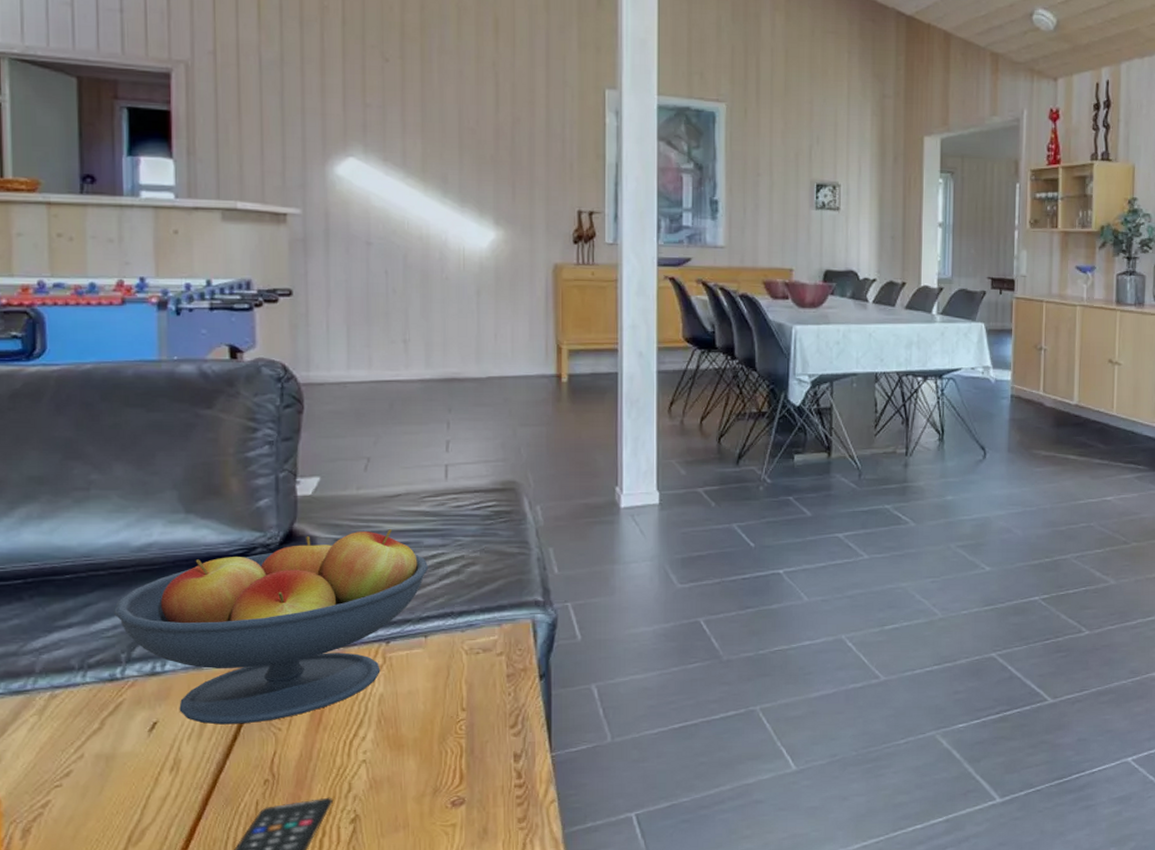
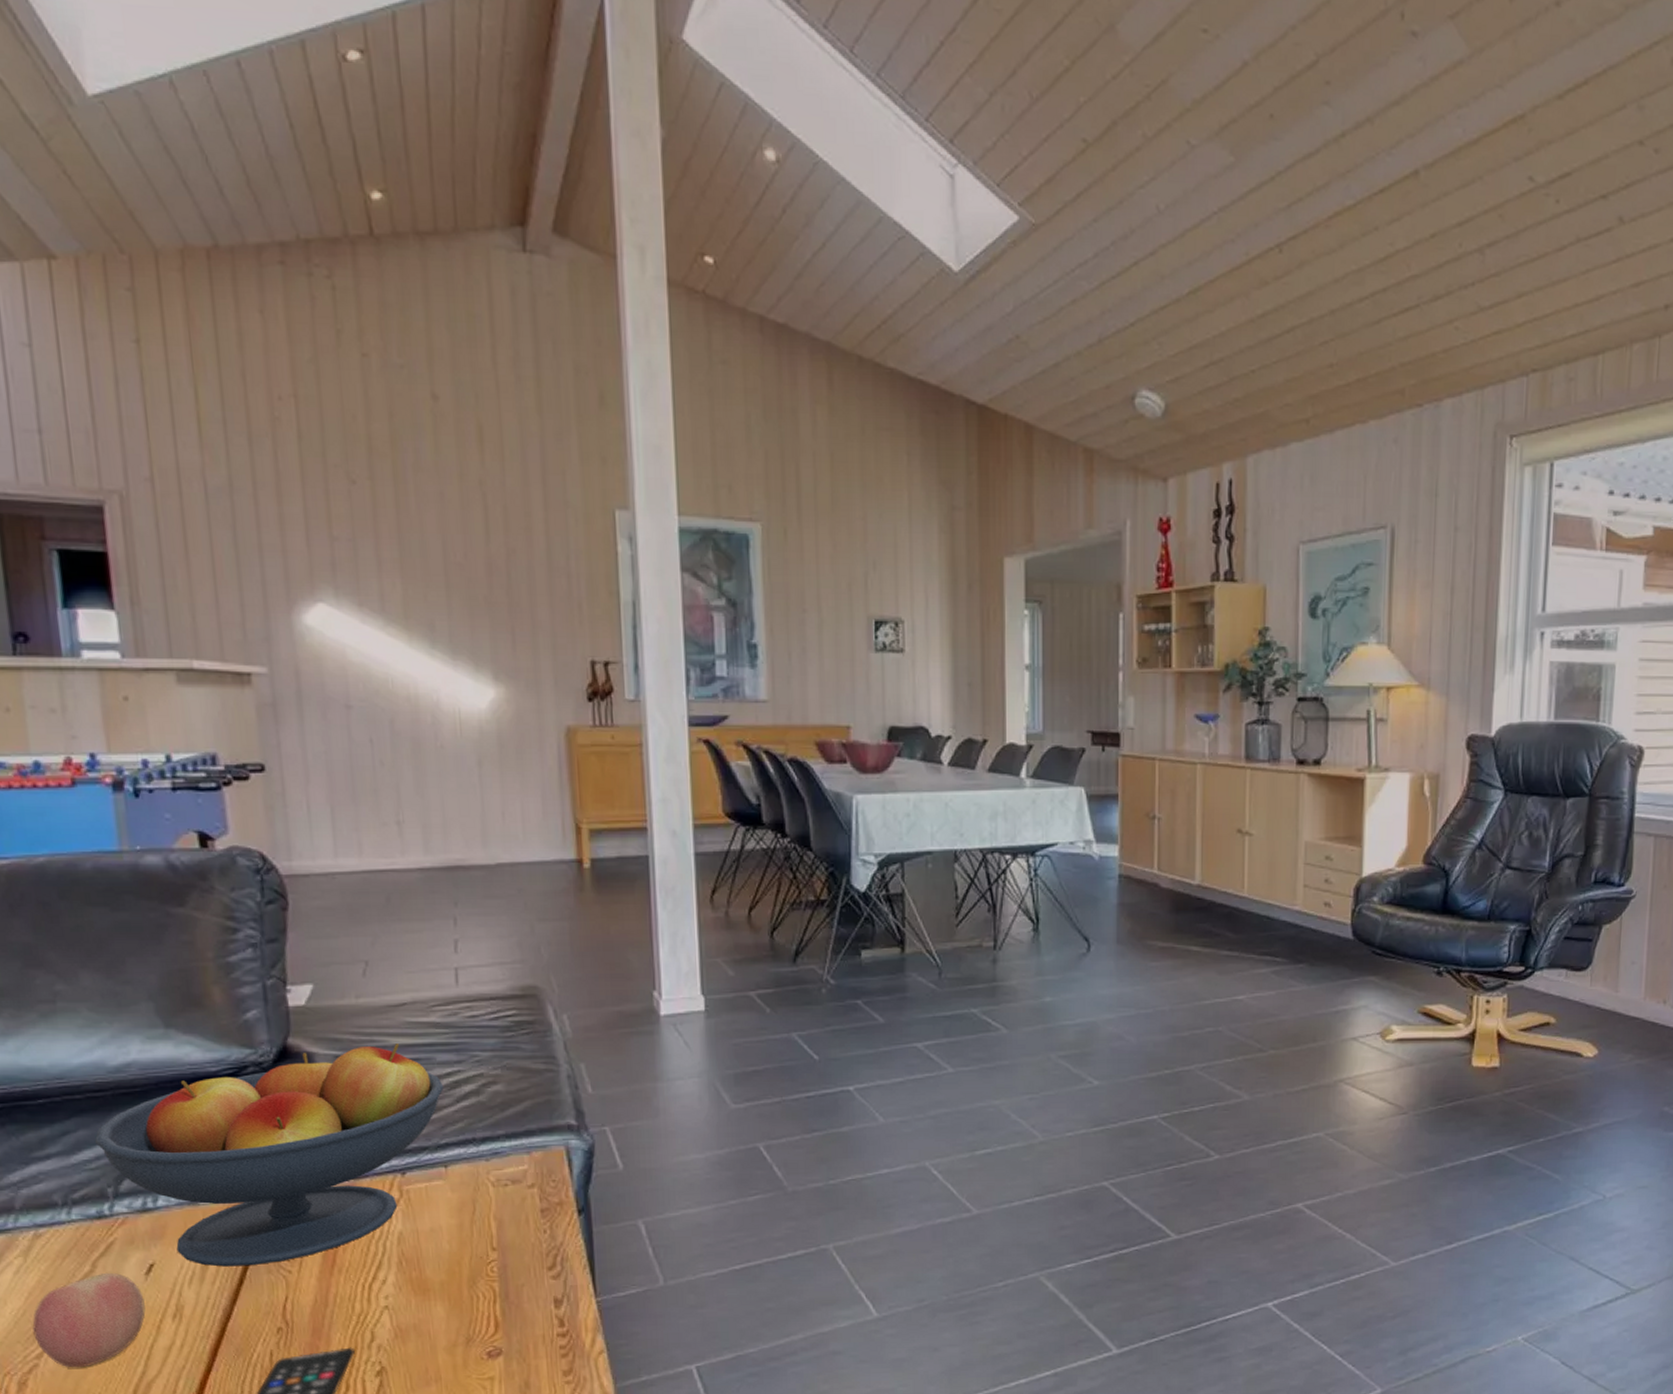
apple: none [41,730,146,816] -> present [32,1273,146,1368]

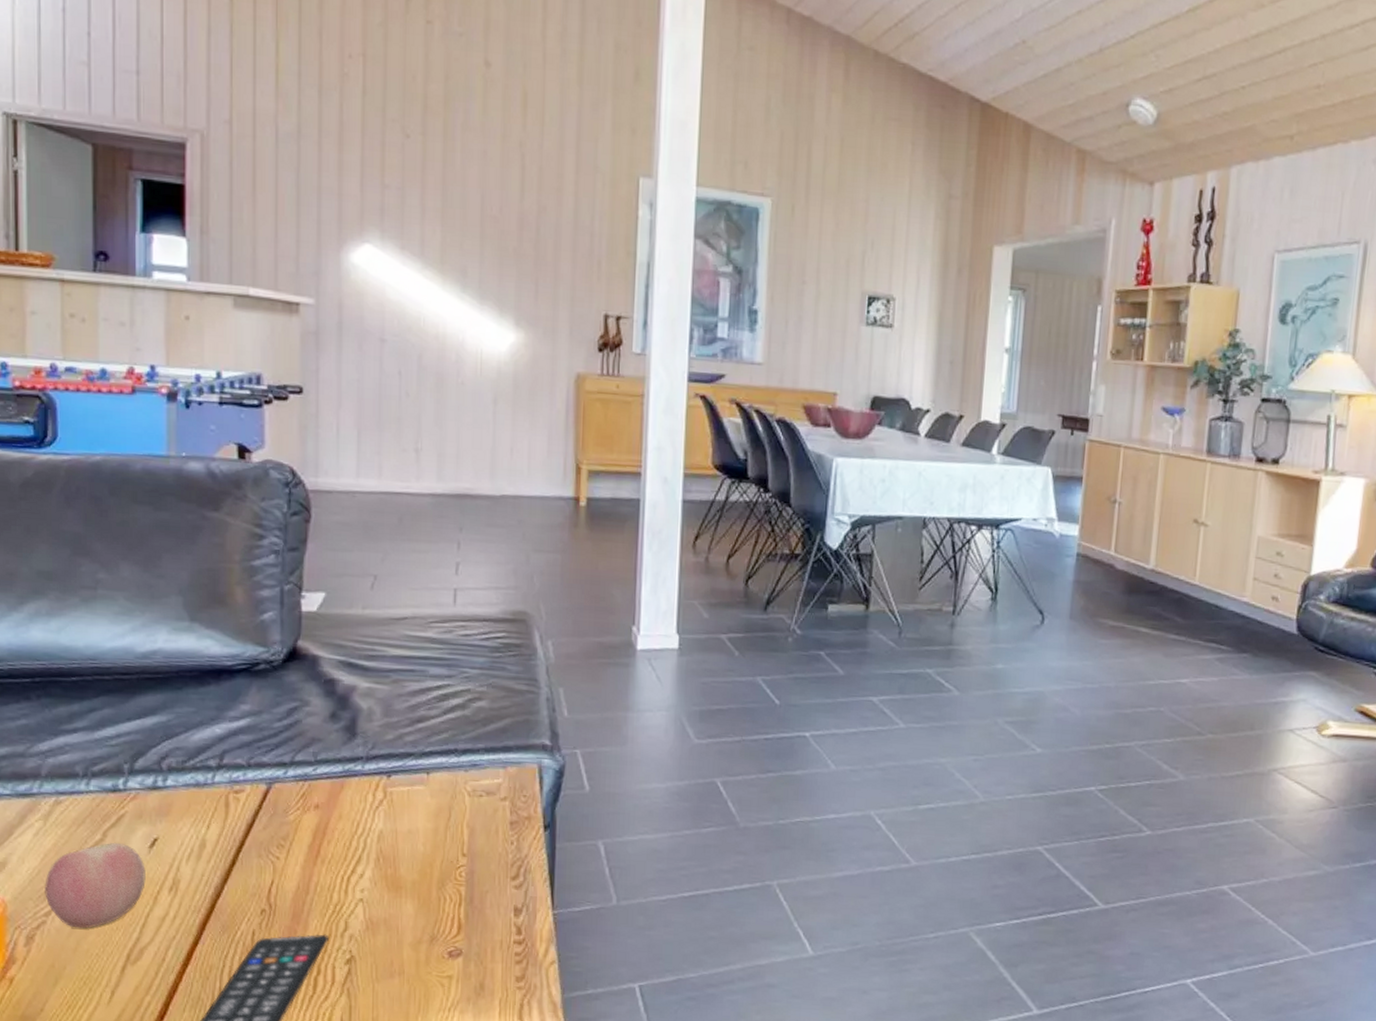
fruit bowl: present [94,1044,444,1267] -> none [117,654,434,849]

